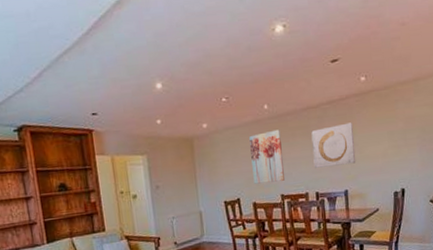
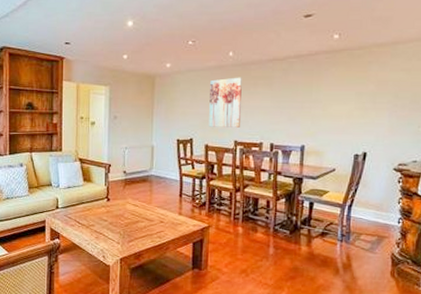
wall art: present [311,122,356,168] -> none [272,79,319,120]

